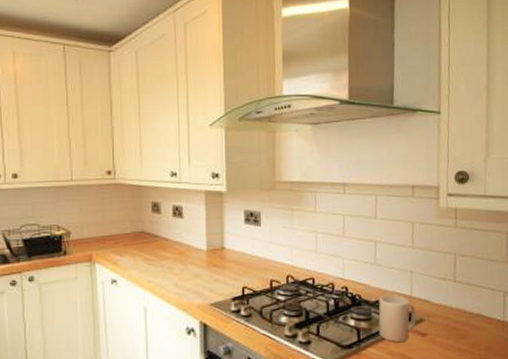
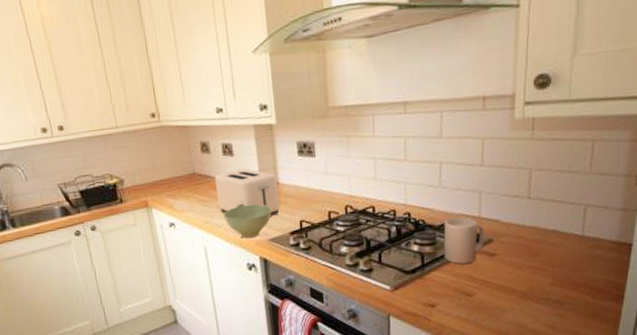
toaster: none [162,231,224,280] -> present [214,168,281,216]
bowl: none [167,267,217,301] -> present [223,204,273,238]

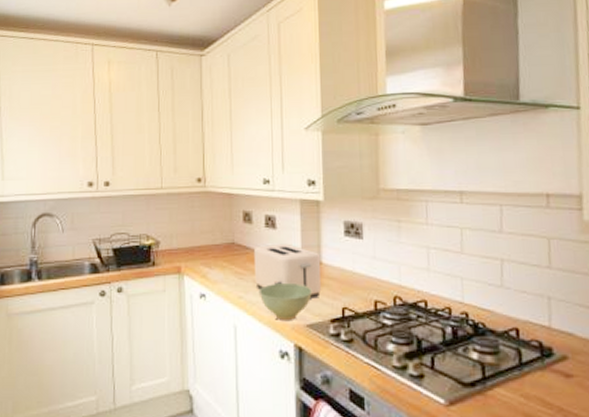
mug: present [443,217,485,264] -> none [507,324,558,382]

